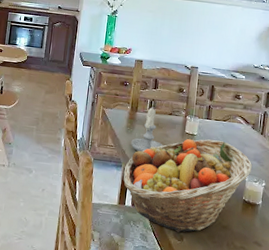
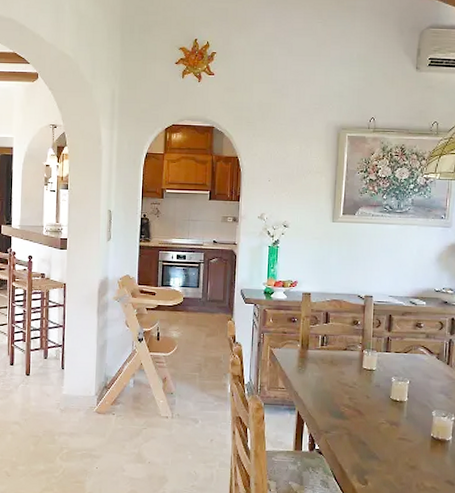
fruit basket: present [123,138,253,233] -> none [297,374,440,476]
candle: present [131,107,163,152] -> none [303,343,339,393]

